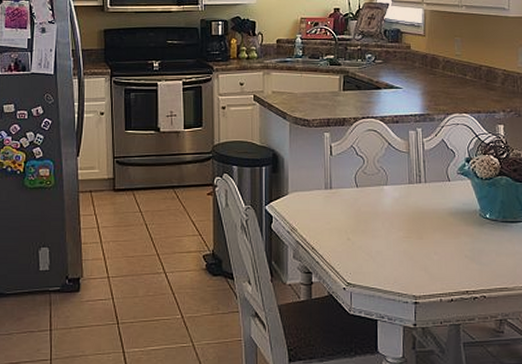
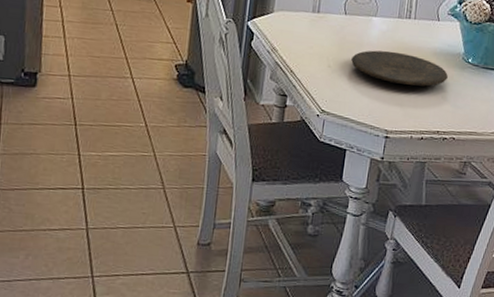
plate: none [369,216,468,248] -> present [351,50,448,87]

